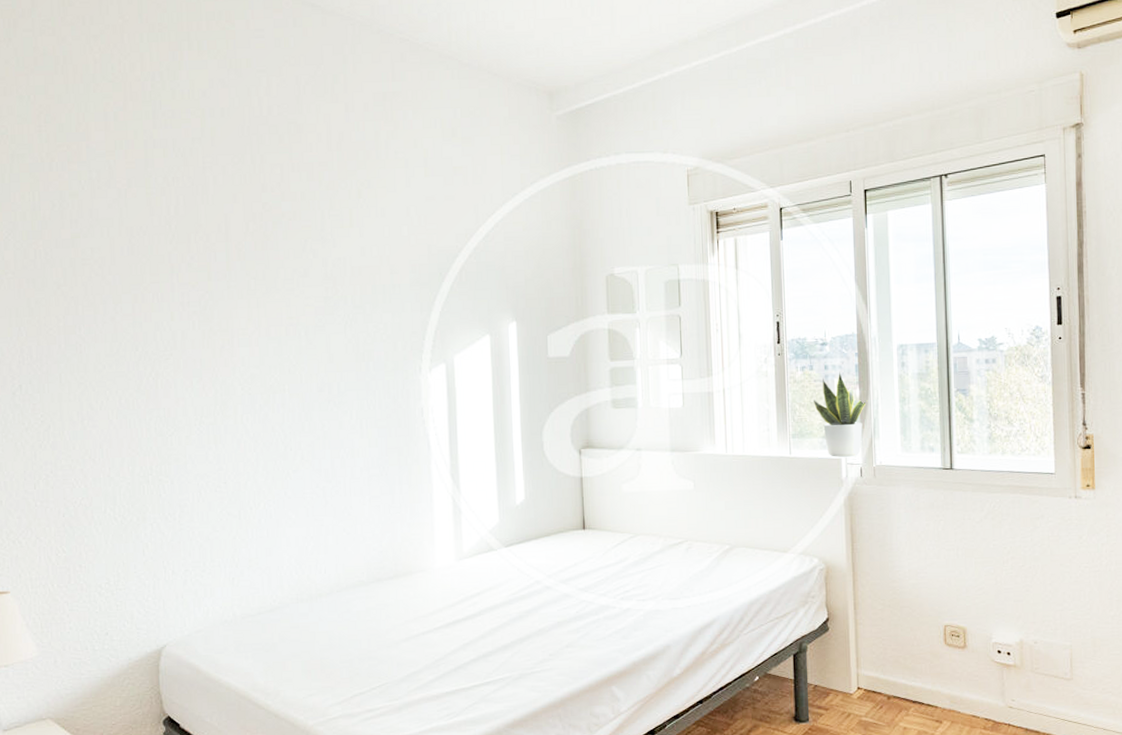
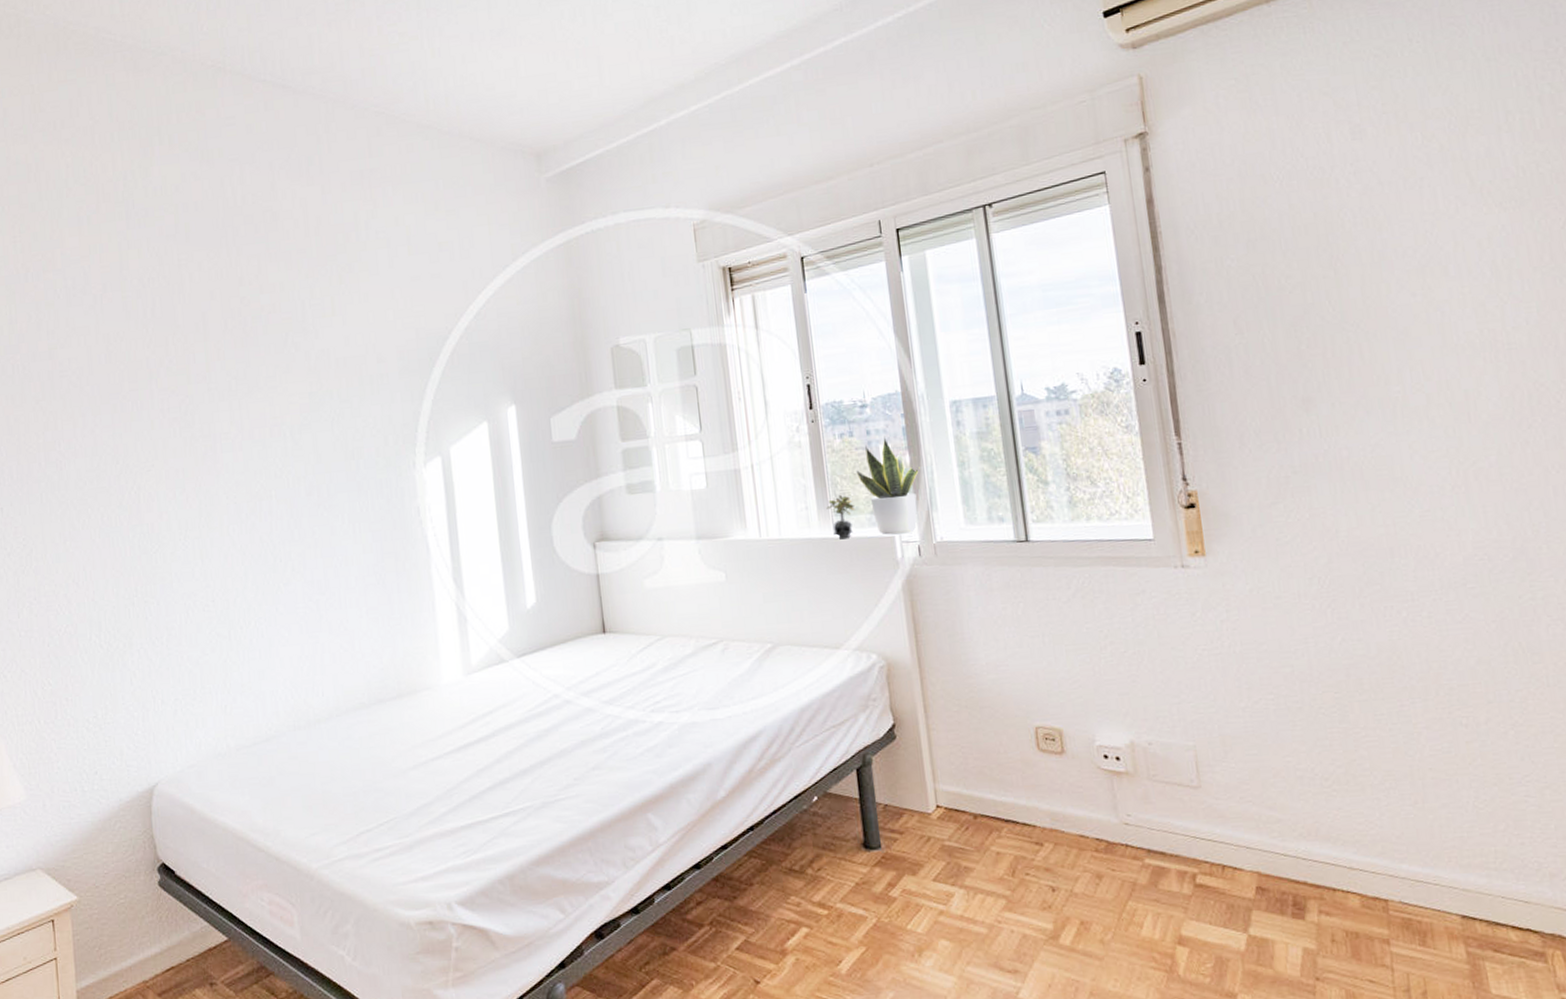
succulent plant: none [785,419,810,459] -> present [826,494,856,540]

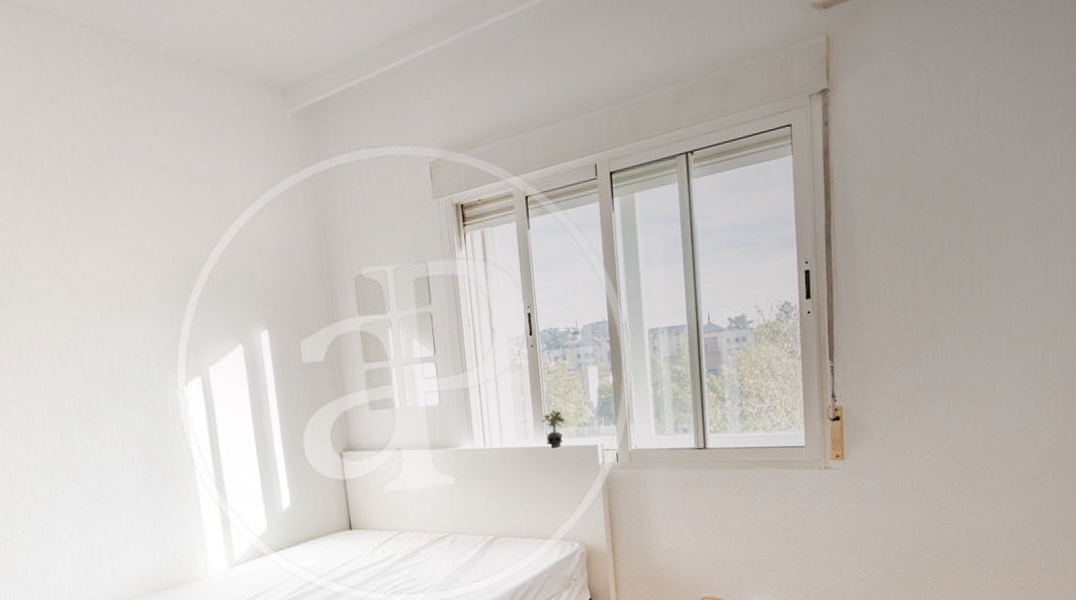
potted plant: present [857,436,920,535] -> none [568,359,621,444]

